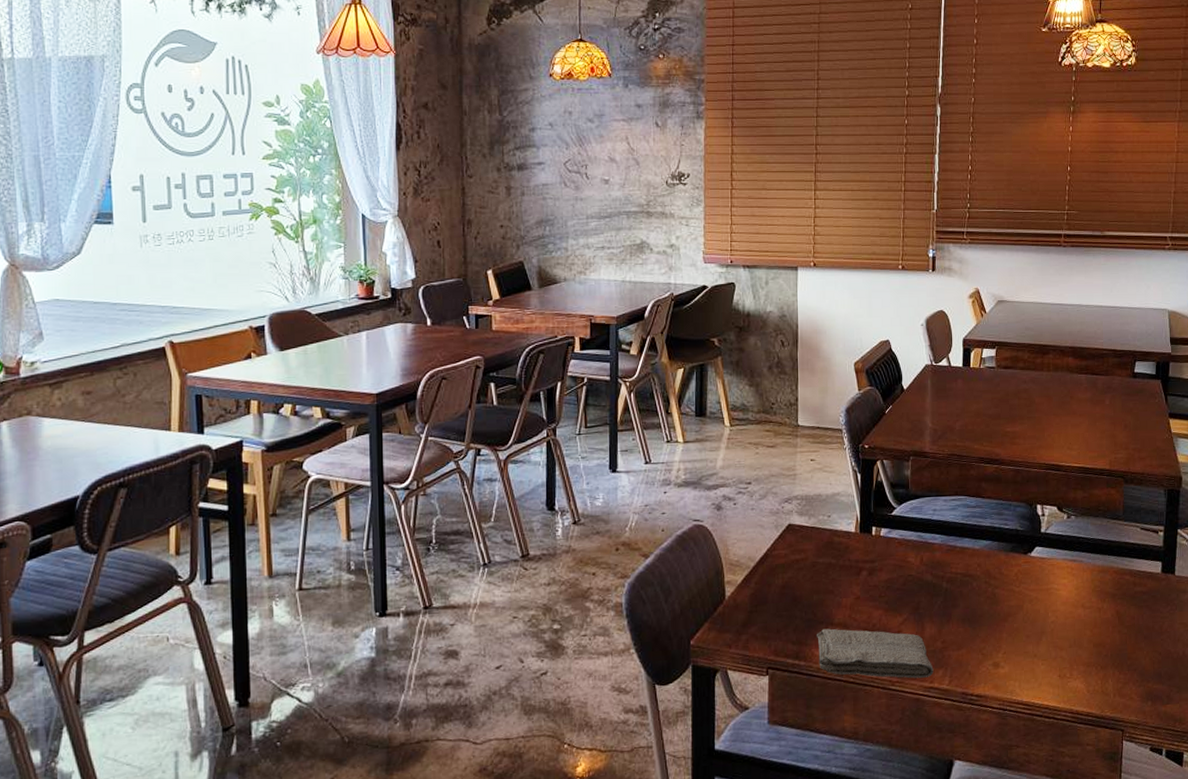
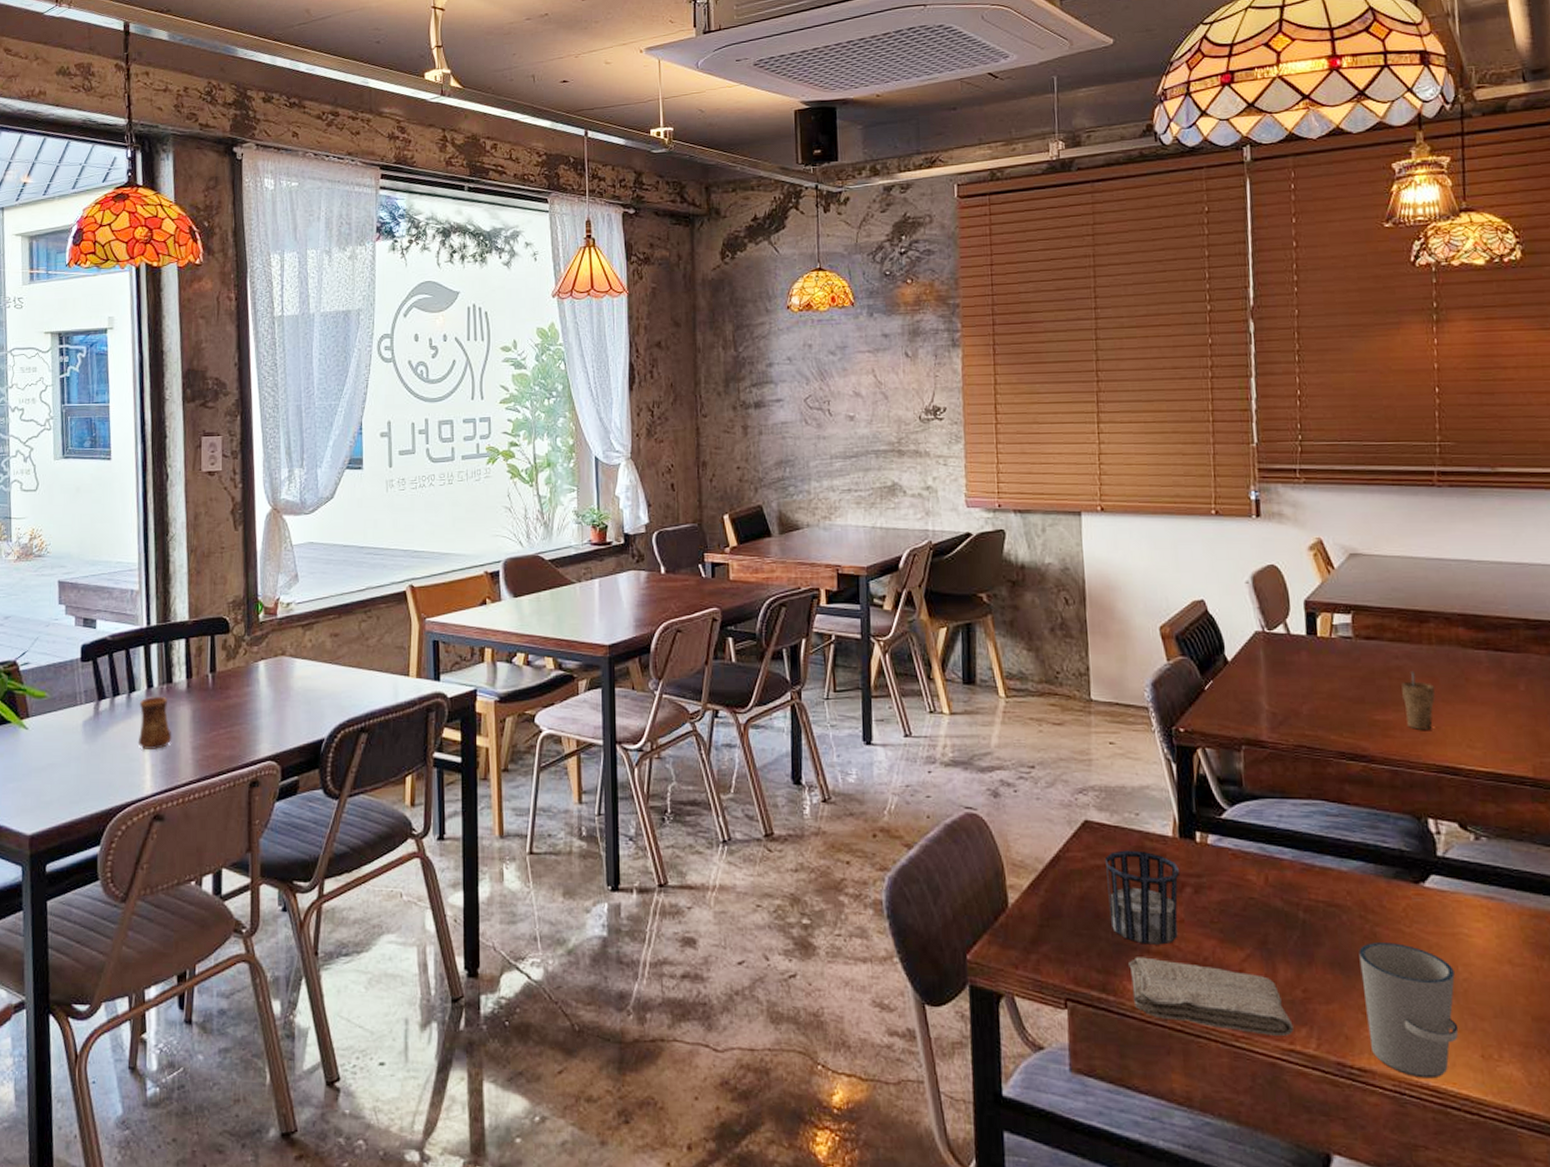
cup: none [802,545,858,619] -> present [1104,850,1179,945]
cup: none [983,600,1046,697] -> present [1359,943,1459,1079]
cup: none [1027,393,1050,437] -> present [1401,672,1436,730]

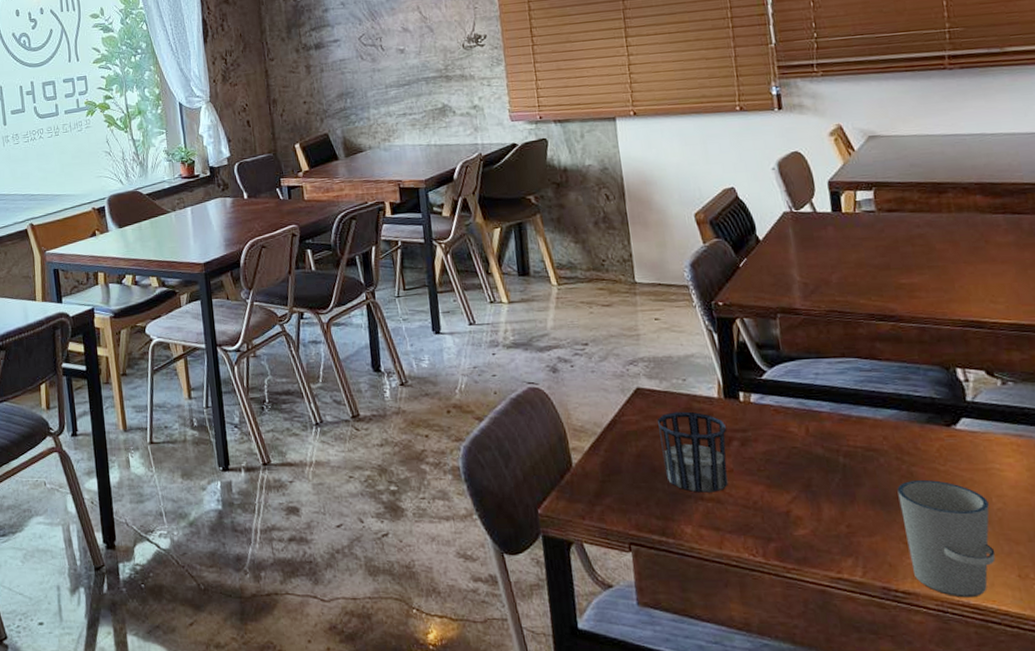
washcloth: present [1129,957,1294,1036] -> none [685,504,841,566]
cup: present [1401,672,1436,730] -> none [924,238,957,290]

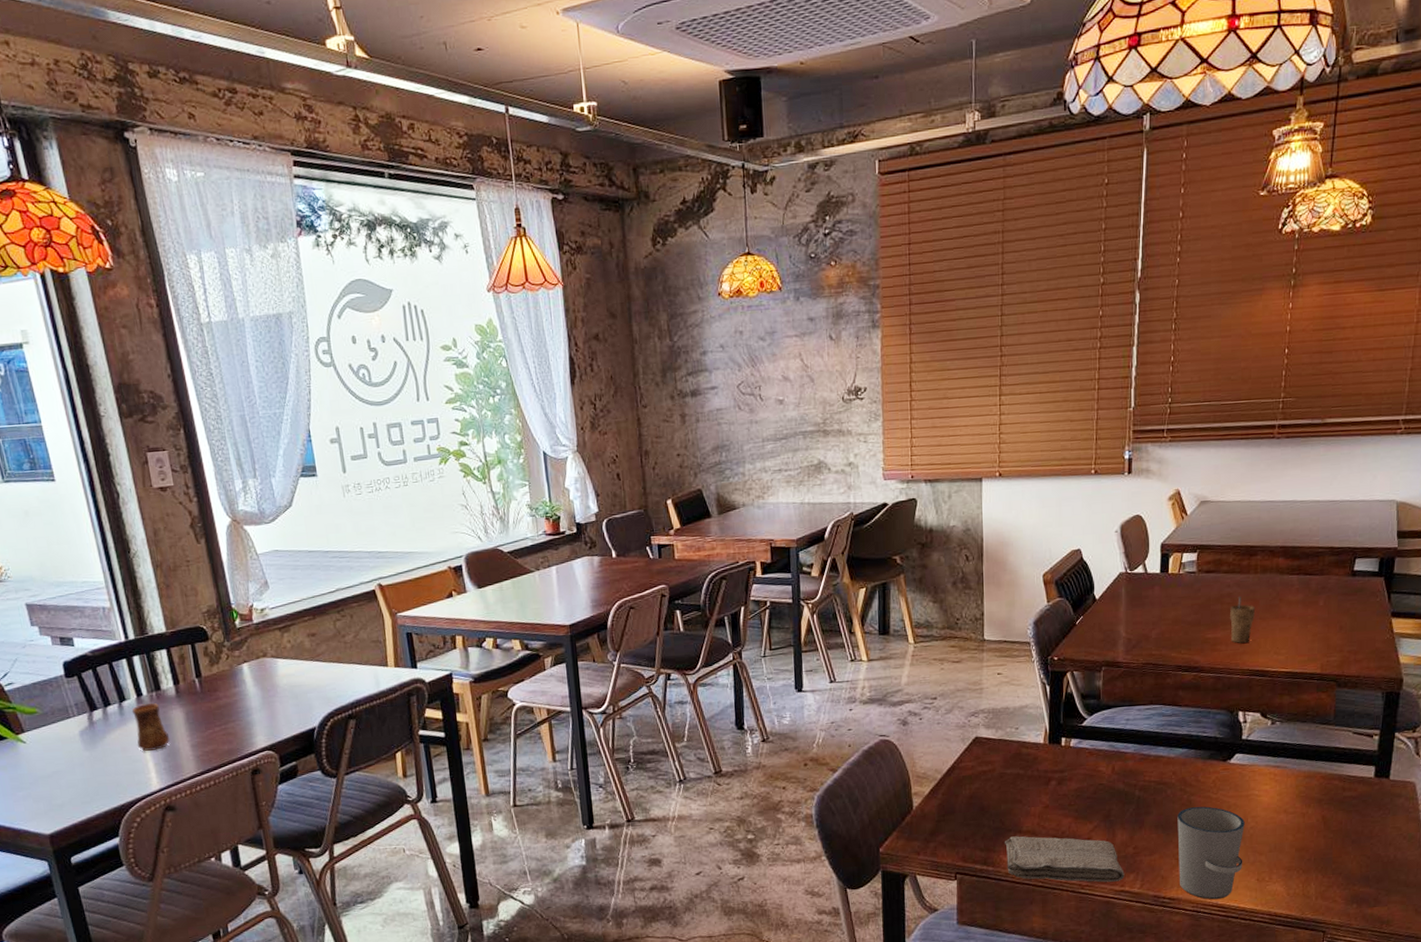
cup: present [656,411,729,493] -> none [989,756,1047,827]
washcloth: none [685,504,841,566] -> present [1005,836,1125,883]
cup: none [924,238,957,290] -> present [1230,597,1256,643]

